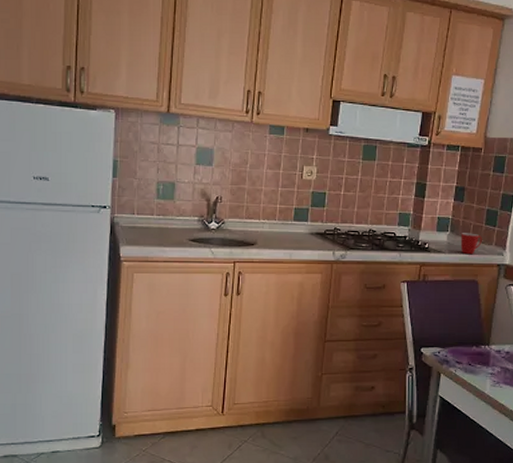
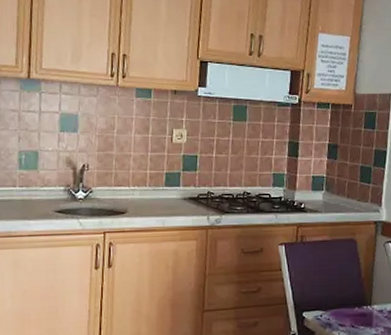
mug: present [460,233,482,255] -> none [336,191,358,213]

